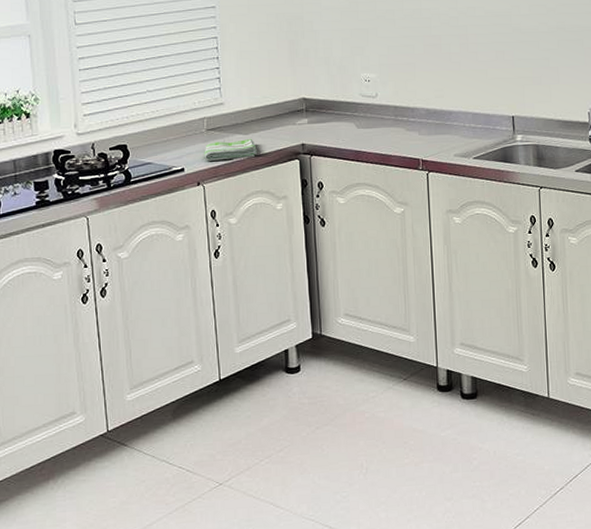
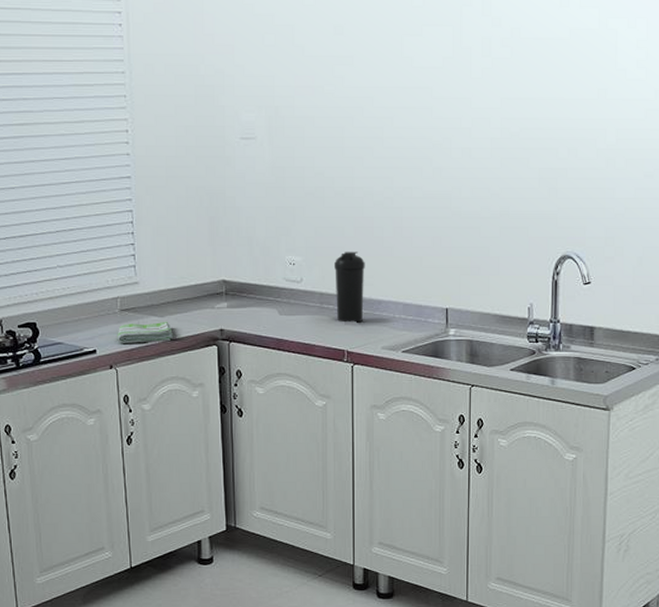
water bottle: none [407,67,436,133] -> present [335,251,365,323]

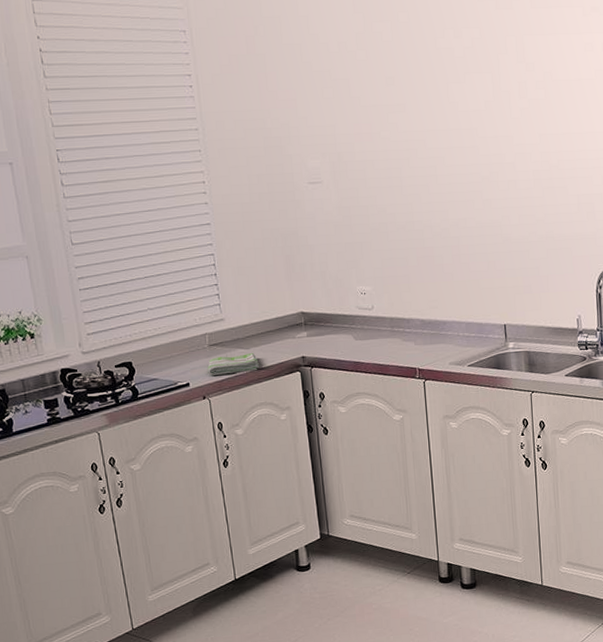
water bottle: present [335,251,365,323] -> none [401,278,431,343]

